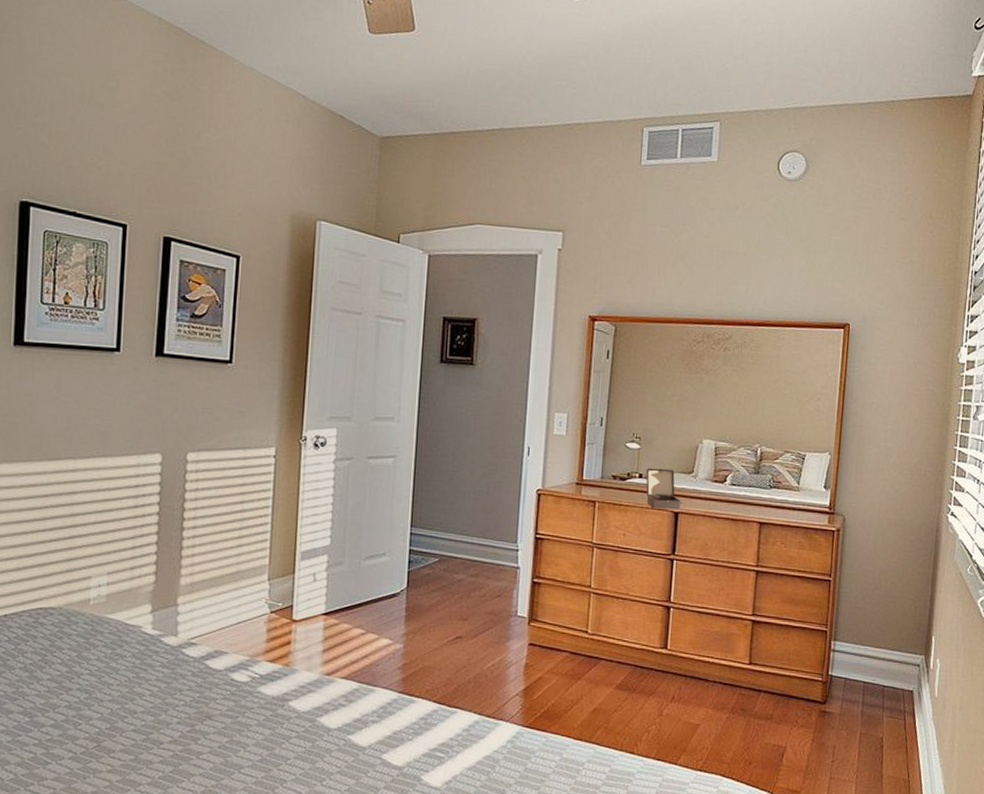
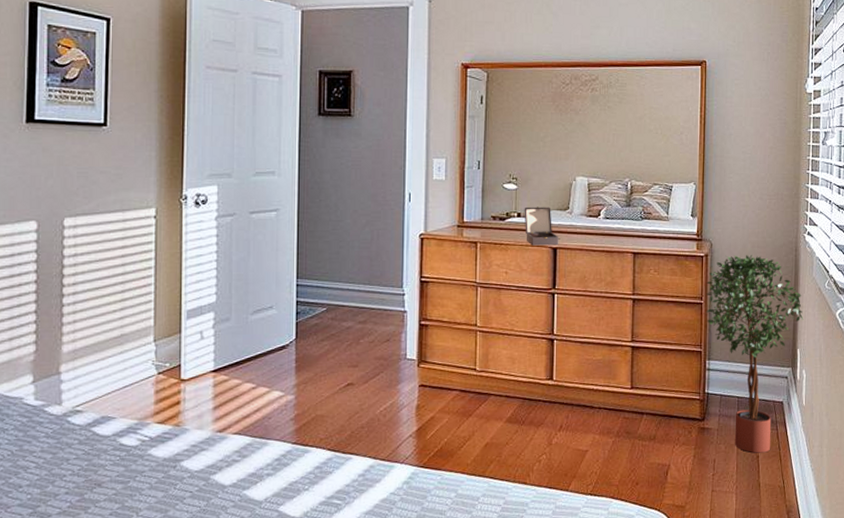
potted tree: none [834,532,941,743] -> present [705,255,804,453]

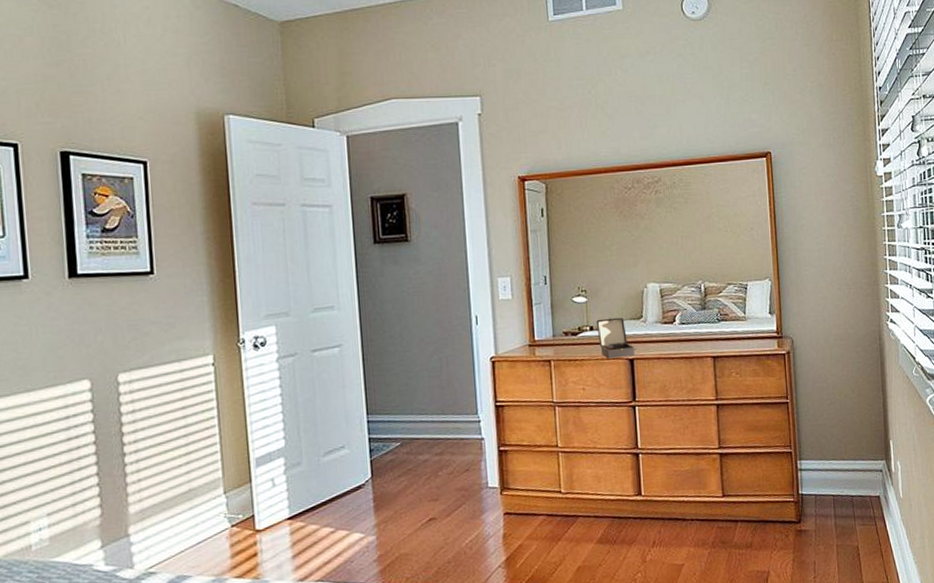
potted tree: present [705,255,804,453] -> none [790,348,894,552]

